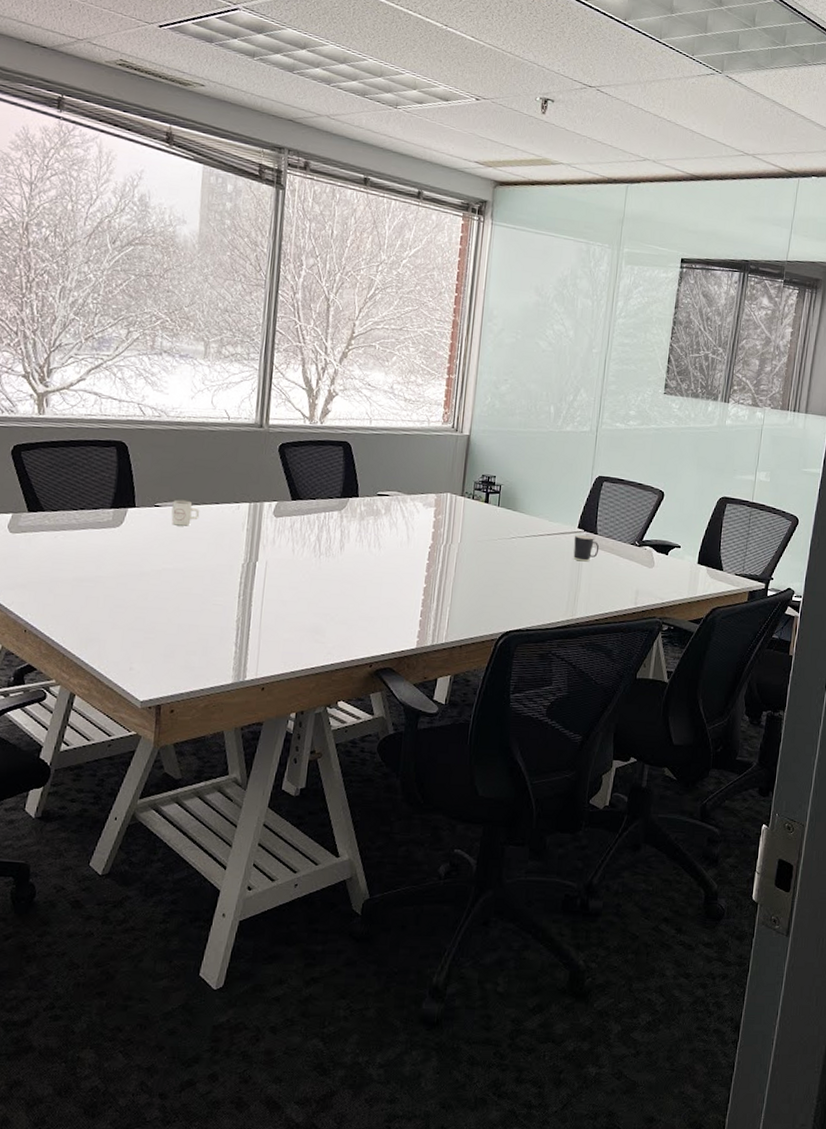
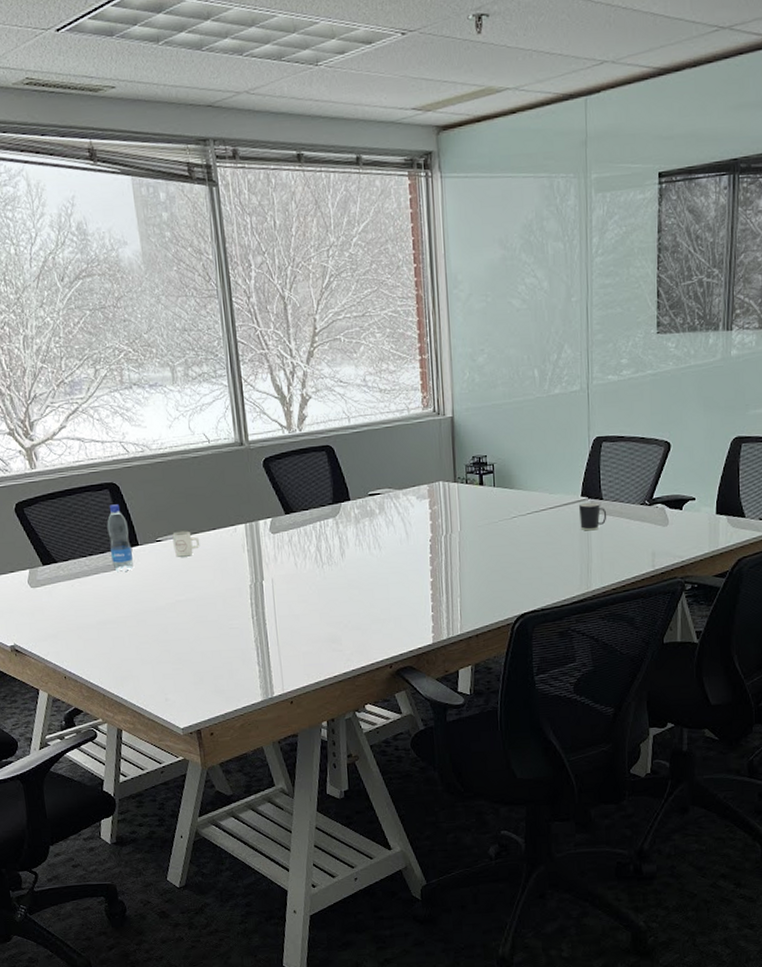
bottle: none [103,462,128,531] -> present [106,504,133,572]

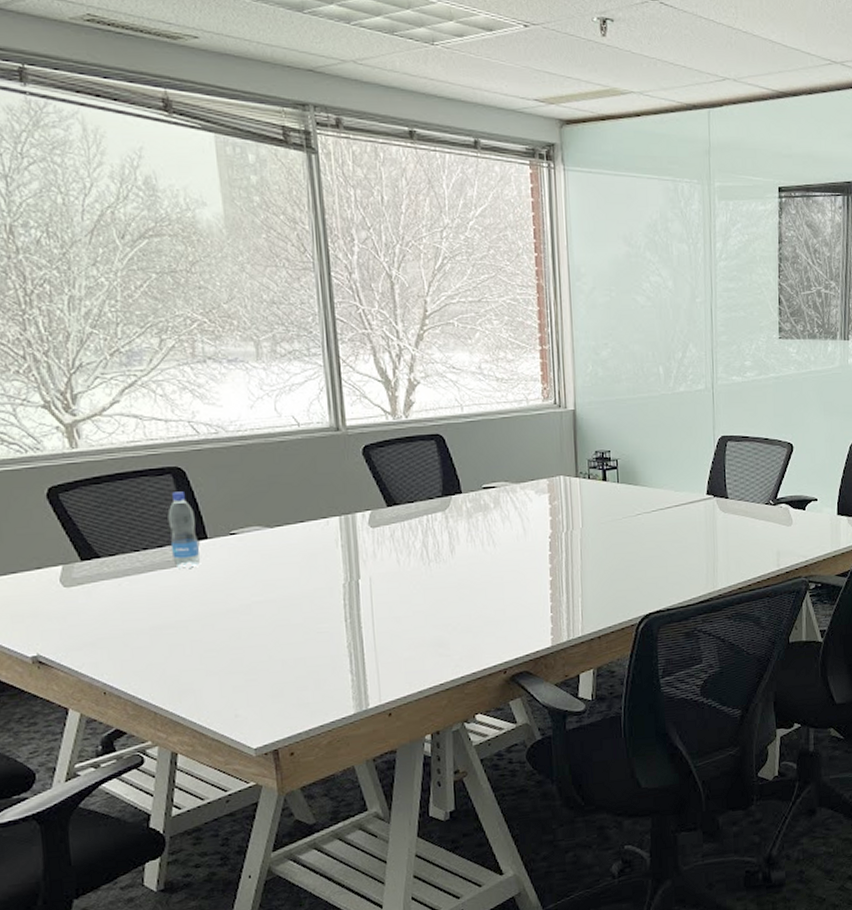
mug: present [172,531,200,557] -> none [250,523,285,553]
mug: present [578,502,607,531] -> none [704,500,733,530]

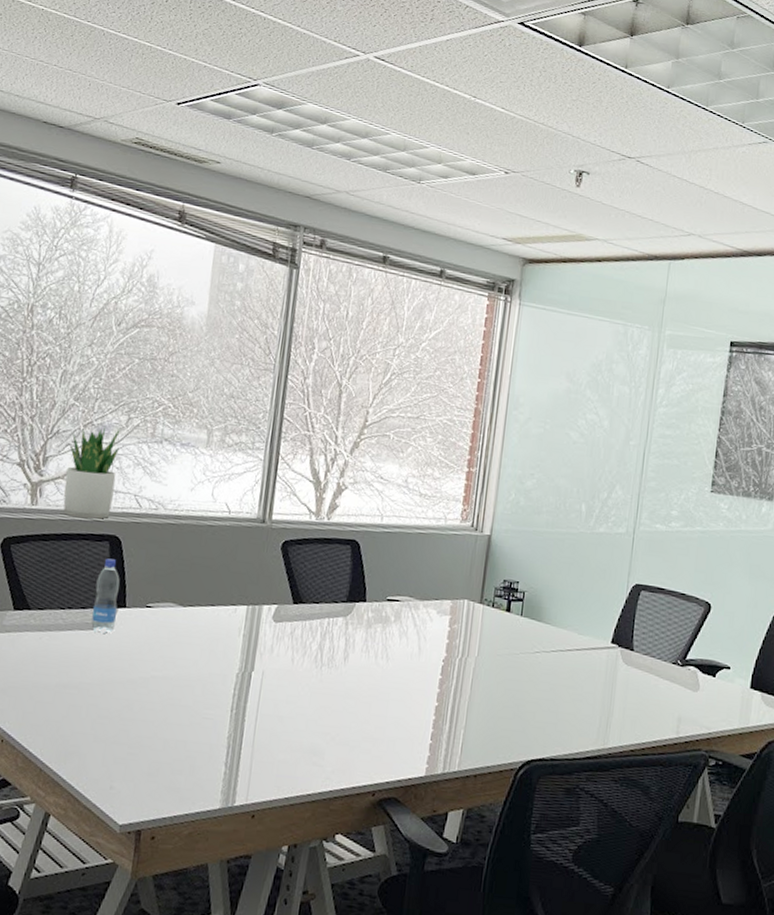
planter: none [99,351,166,455] -> present [63,426,121,519]

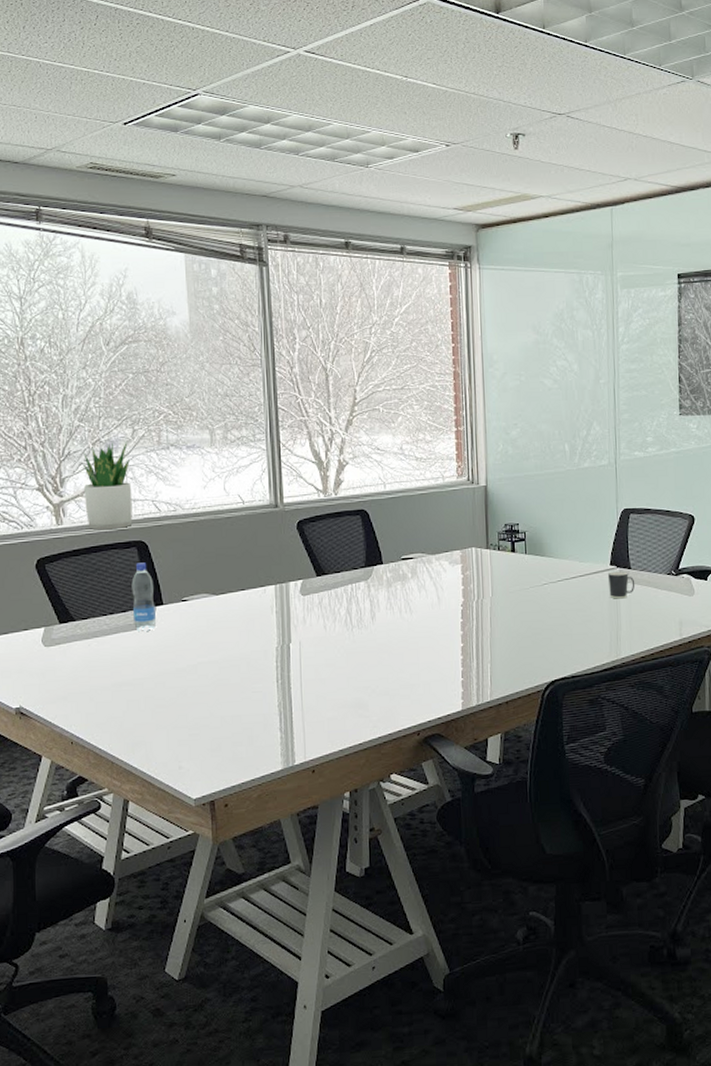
mug: none [606,650,636,683] -> present [607,571,635,599]

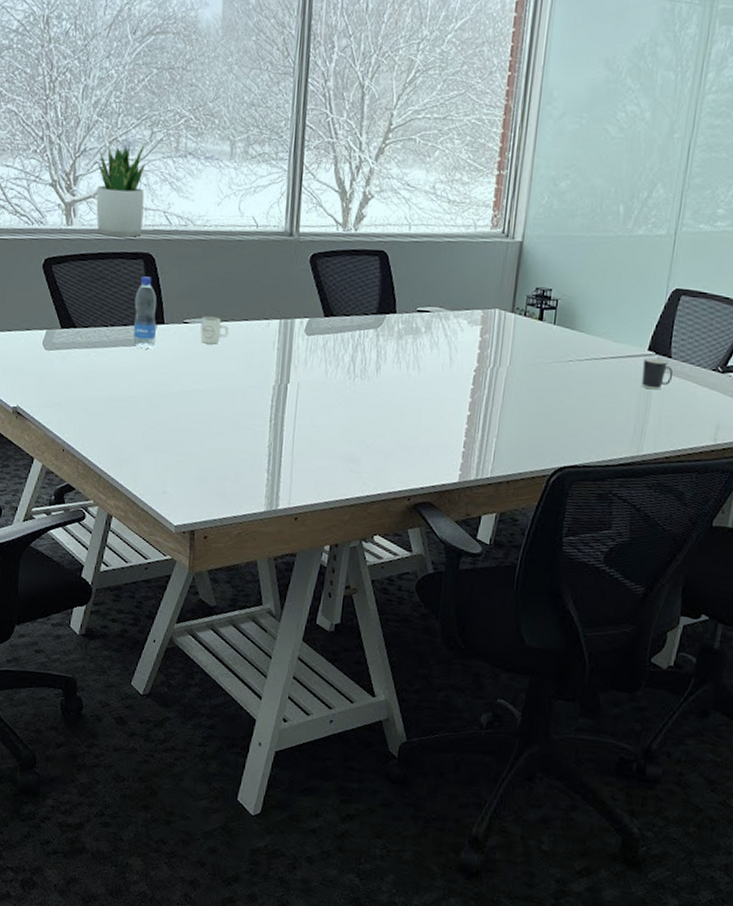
mug: none [199,591,228,618] -> present [200,316,229,344]

